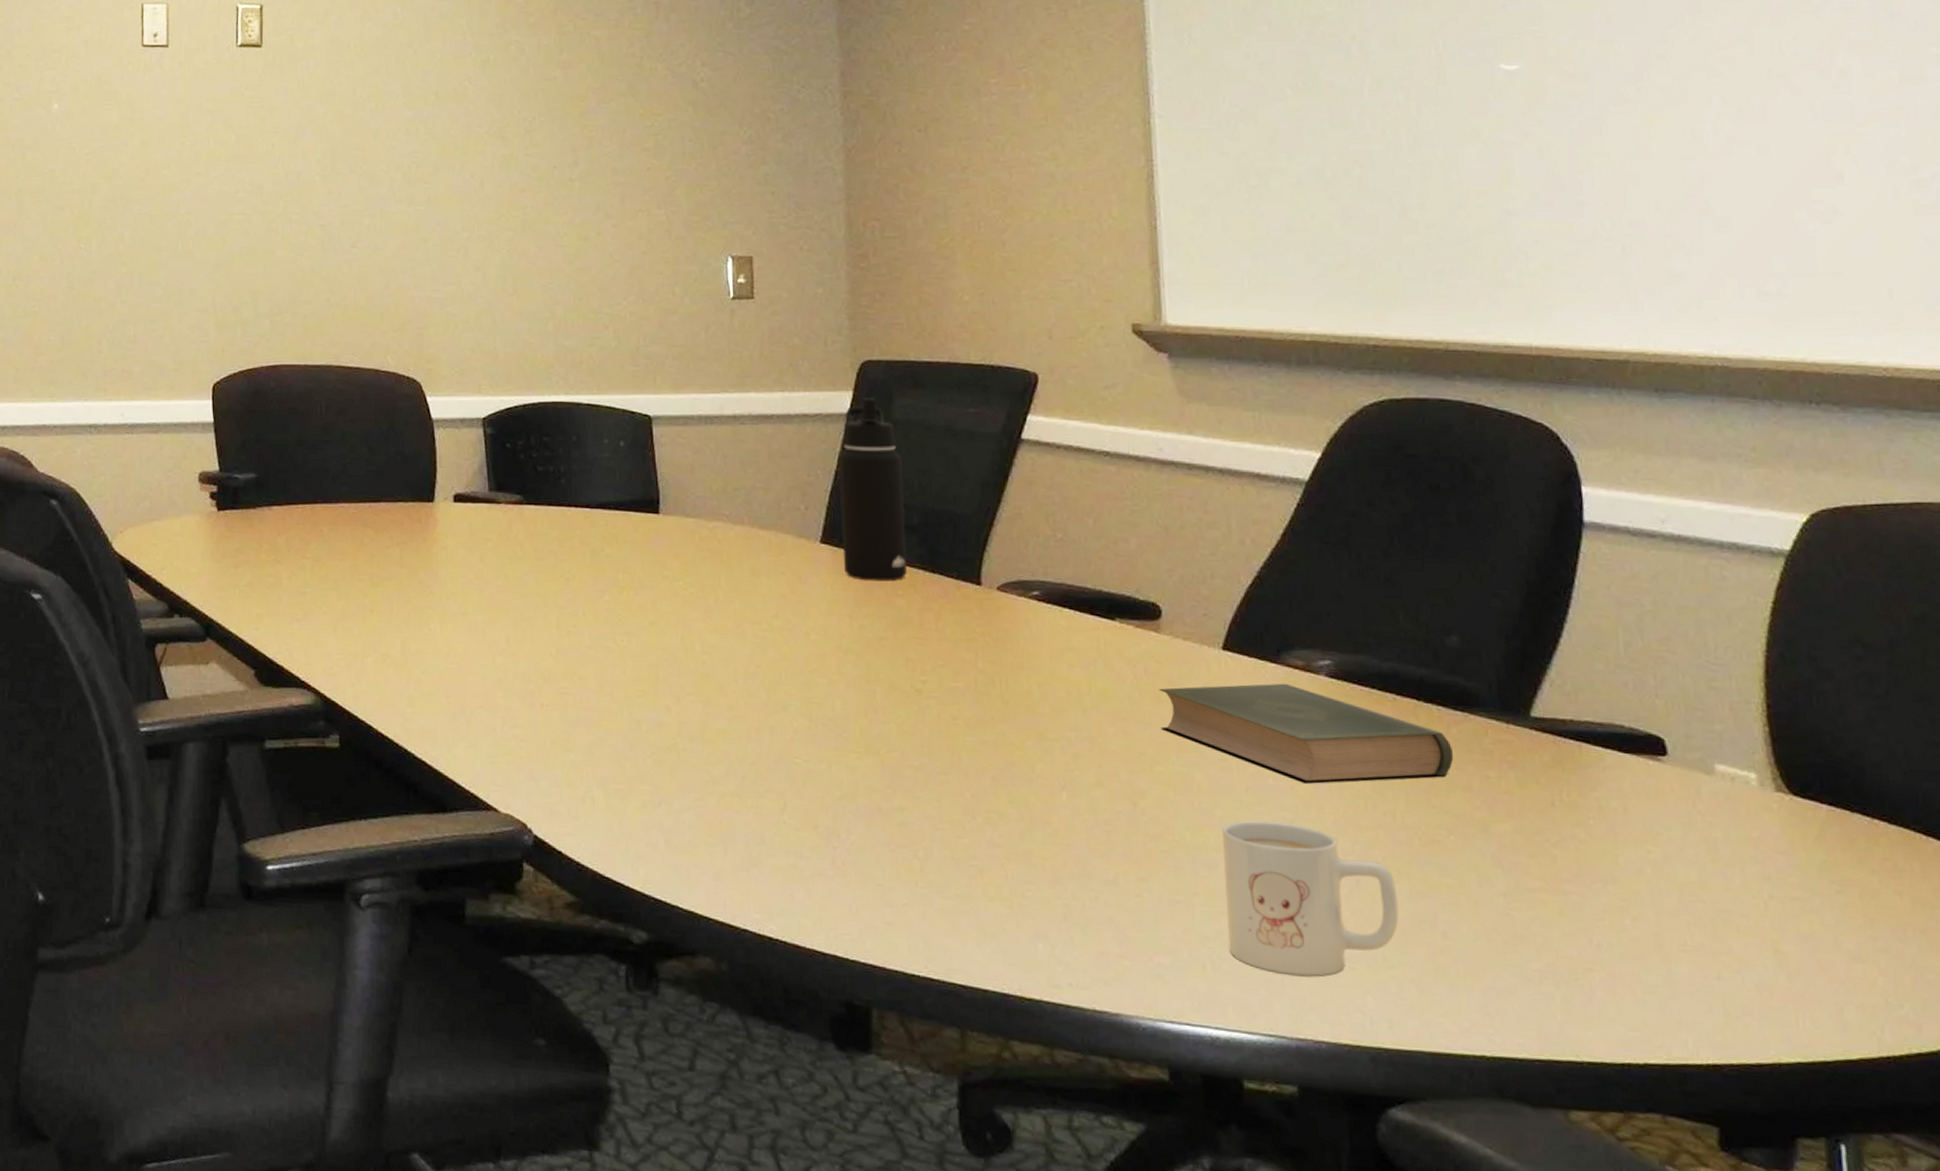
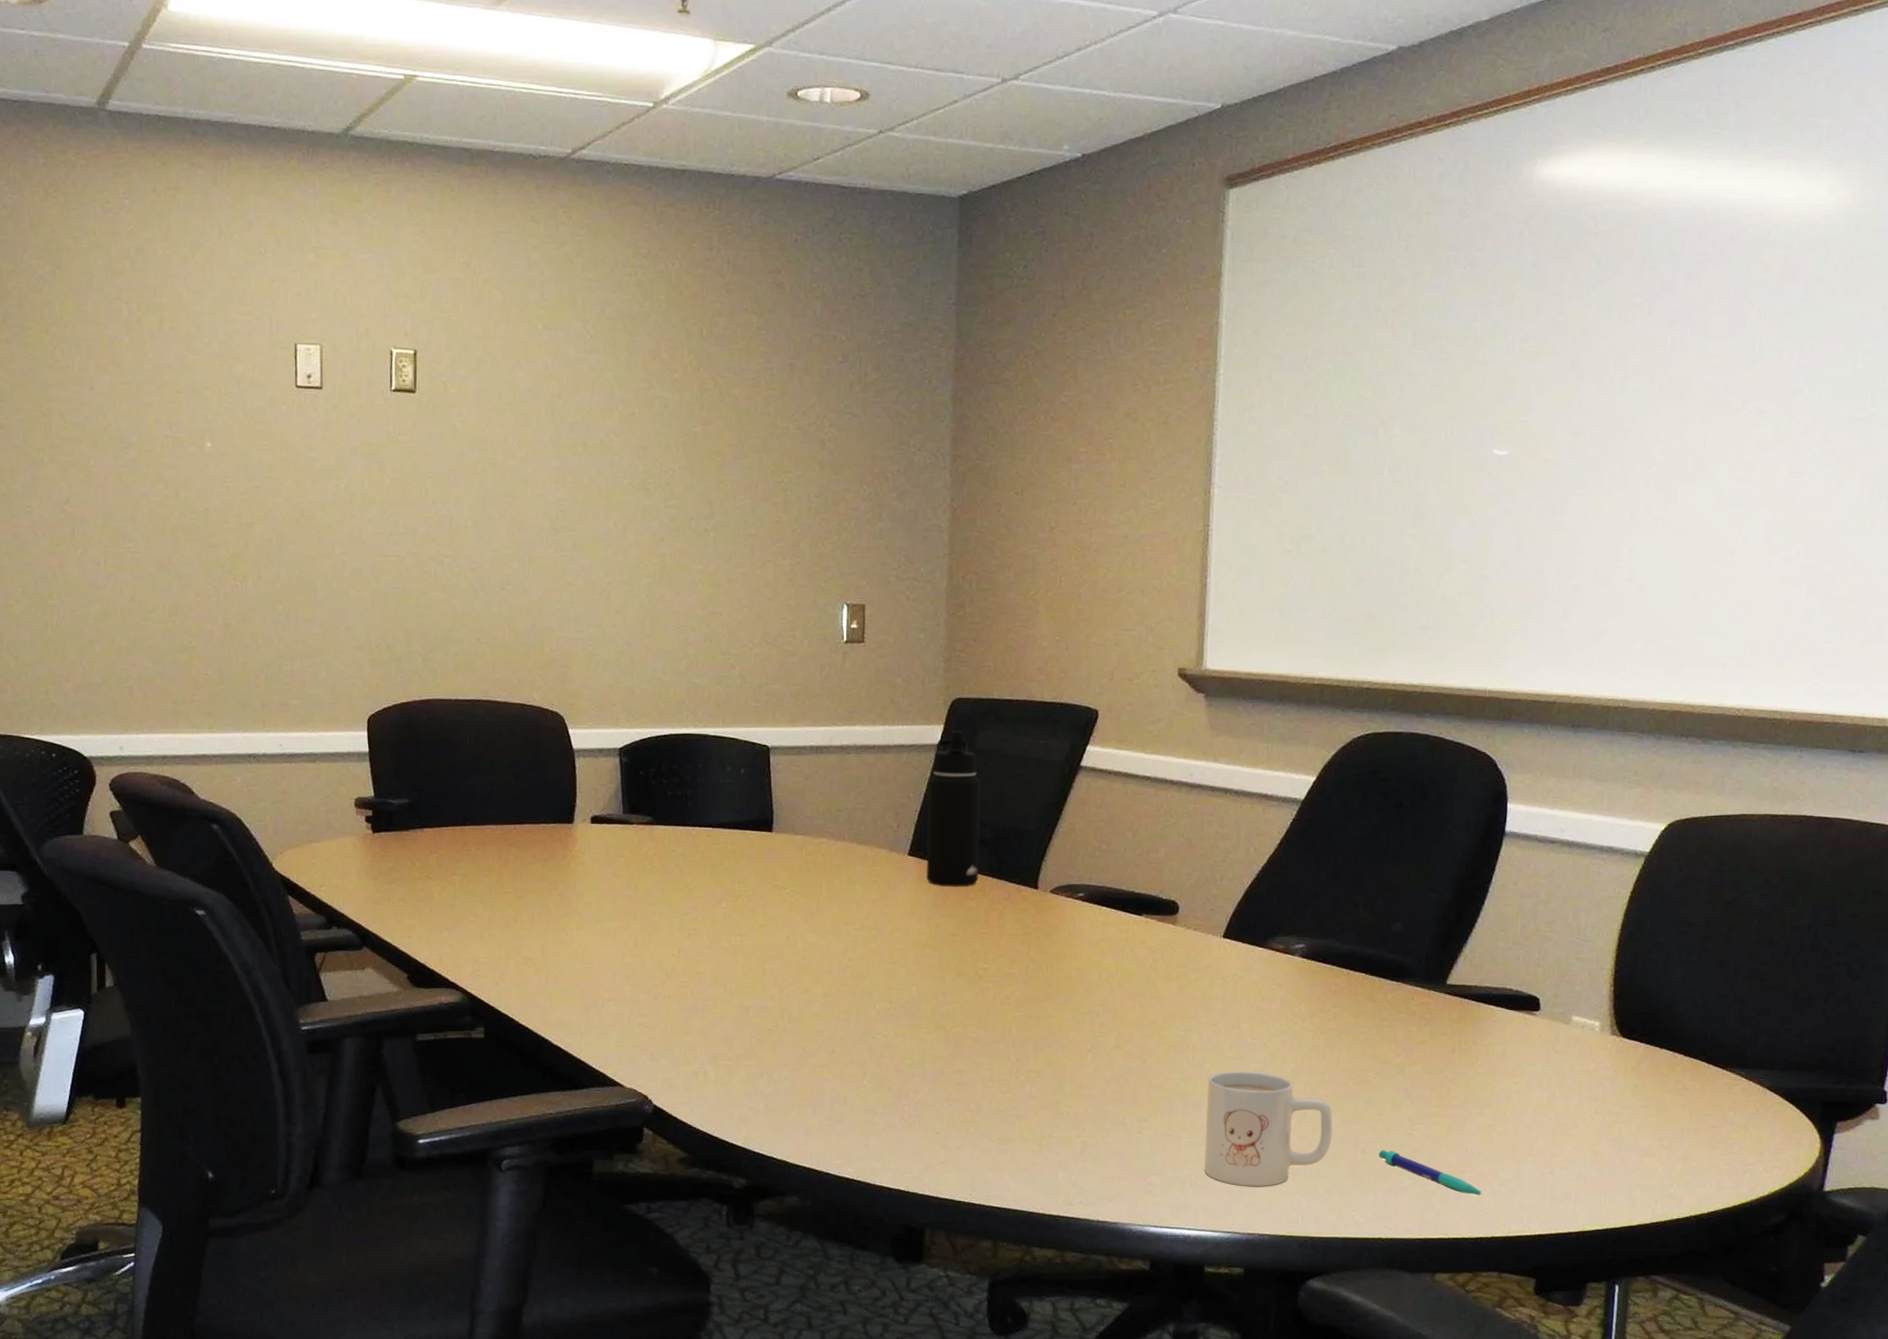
book: present [1158,683,1453,785] -> none [1169,963,1386,1042]
pen: none [1467,934,1624,1005] -> present [1379,1150,1484,1196]

